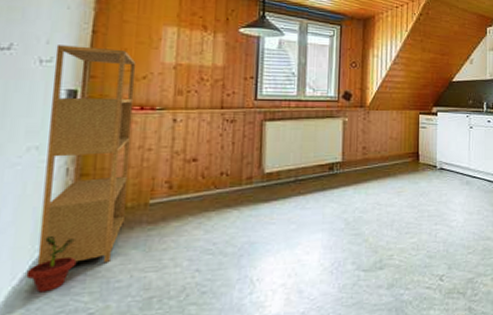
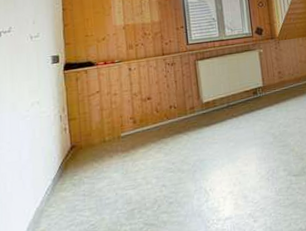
potted plant: present [26,235,77,293] -> none [44,167,77,211]
bookshelf: present [37,45,137,265] -> none [40,20,105,190]

